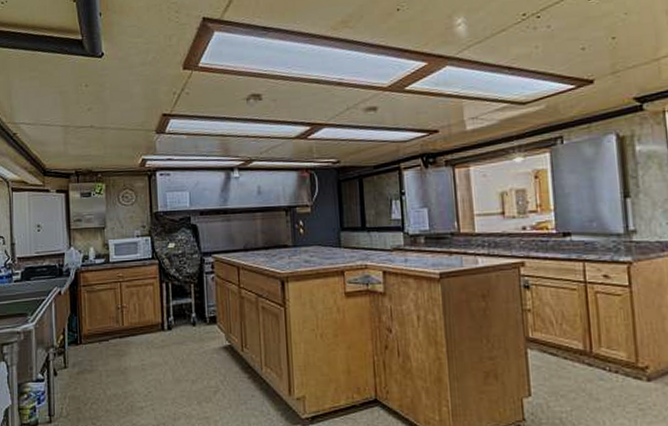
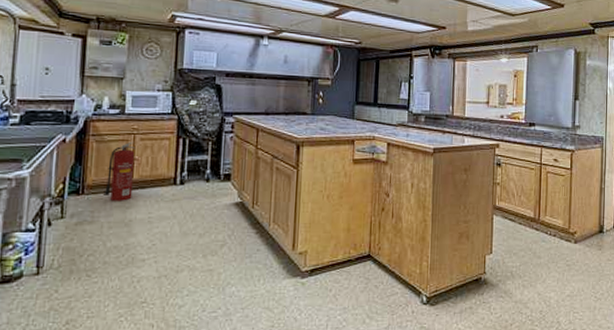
fire extinguisher: none [100,289,125,350] -> present [105,141,136,201]

